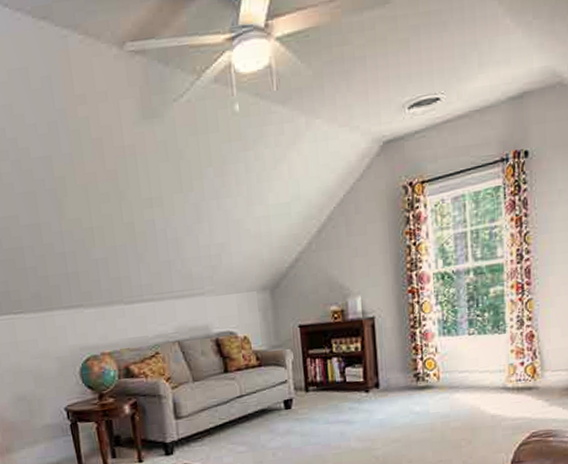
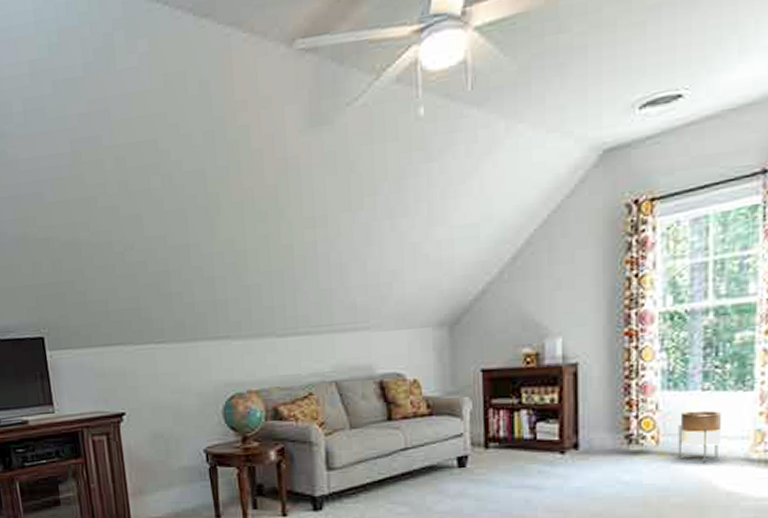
planter: none [453,350,486,393] -> present [678,410,722,463]

